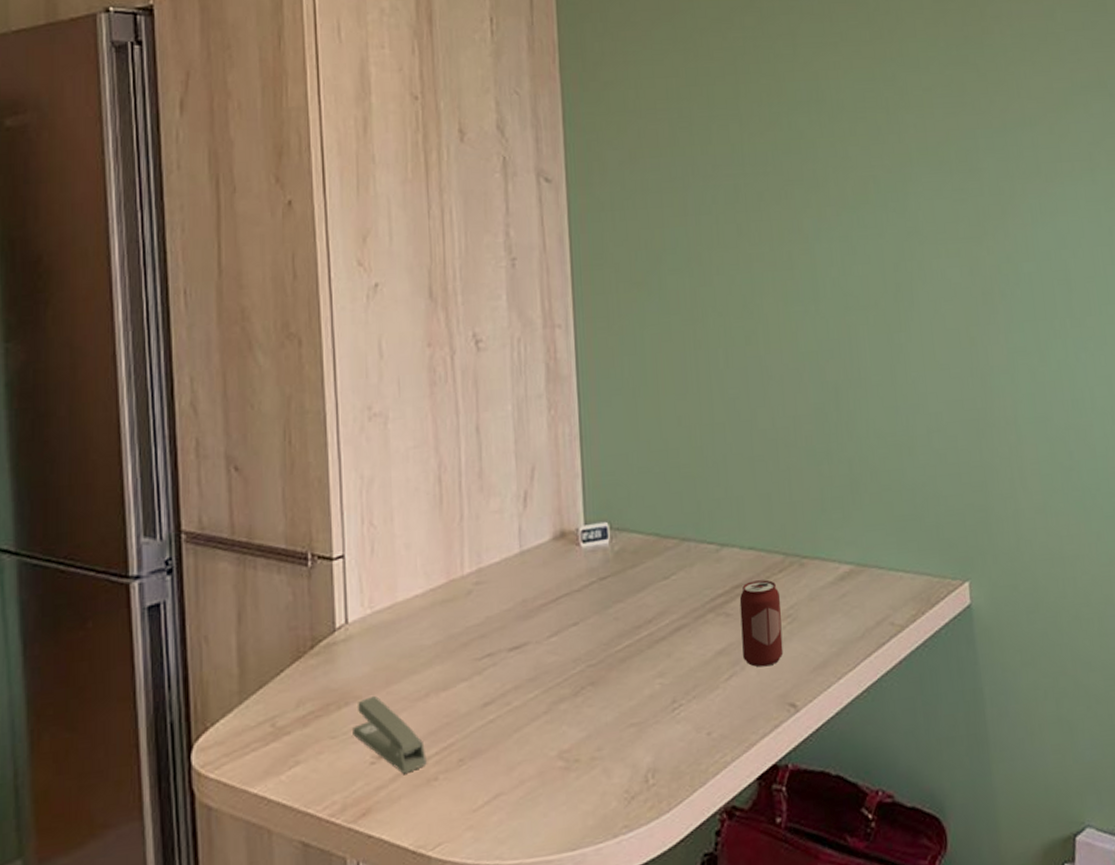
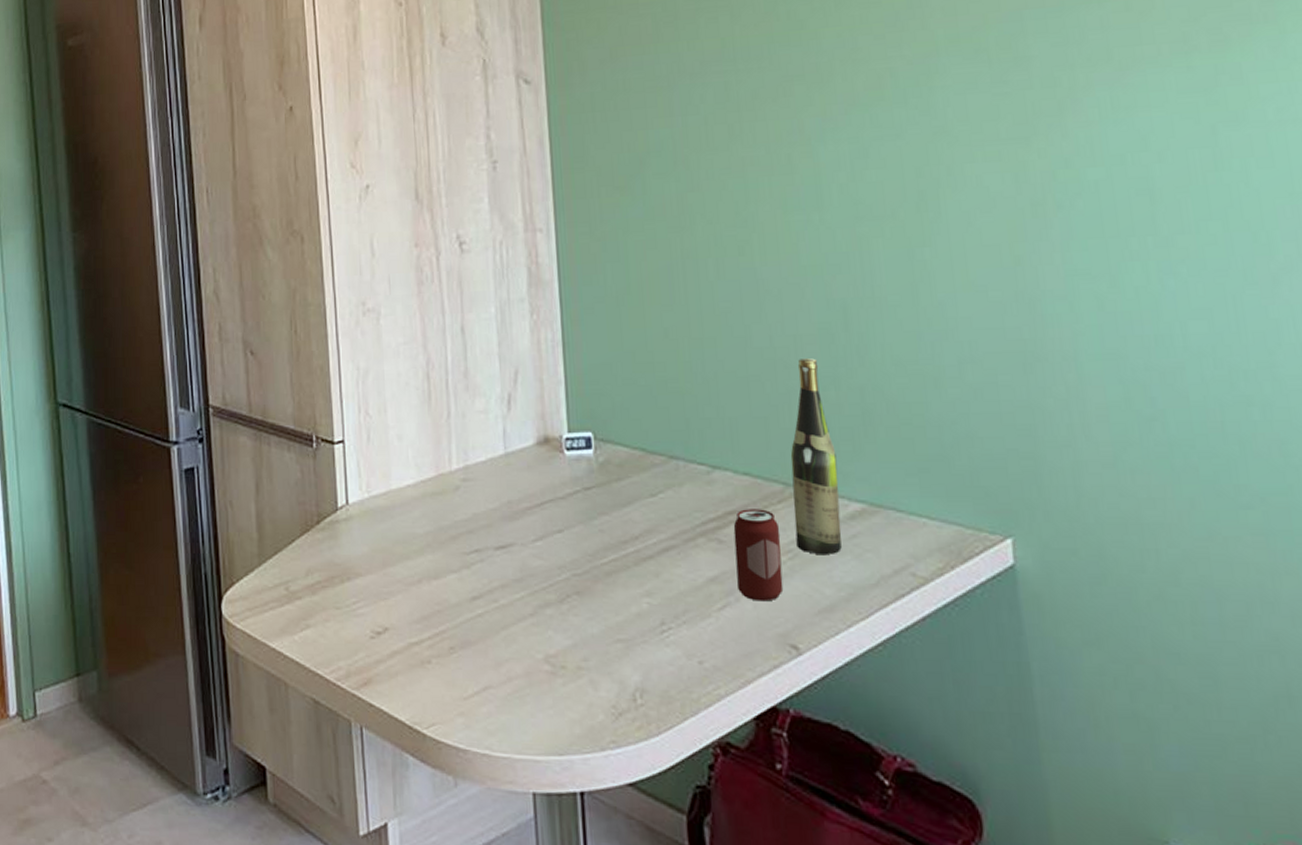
stapler: present [353,695,427,774] -> none [354,574,421,652]
wine bottle: none [790,436,834,616] -> present [790,358,842,554]

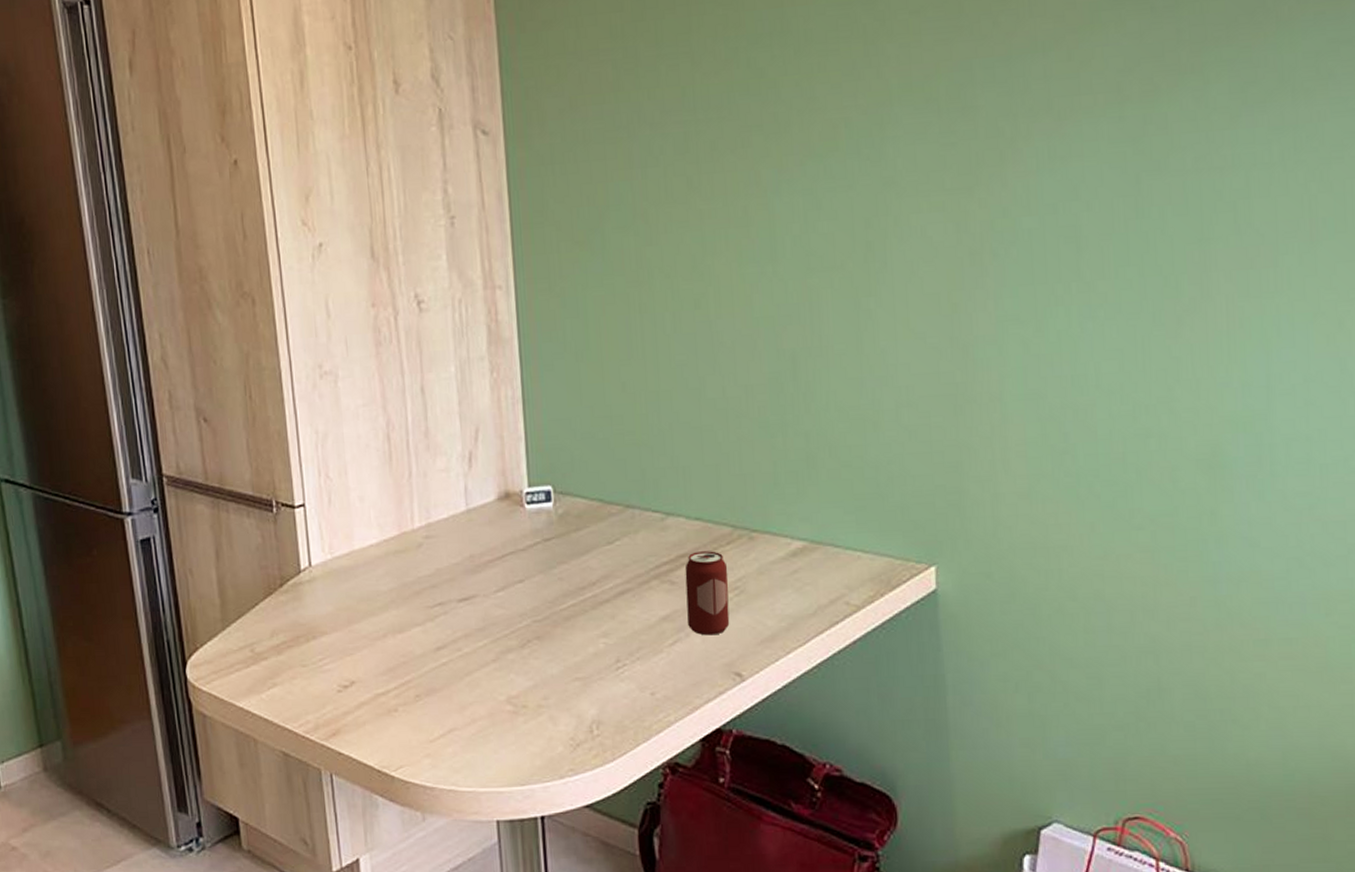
wine bottle: present [790,358,842,554] -> none [739,407,785,590]

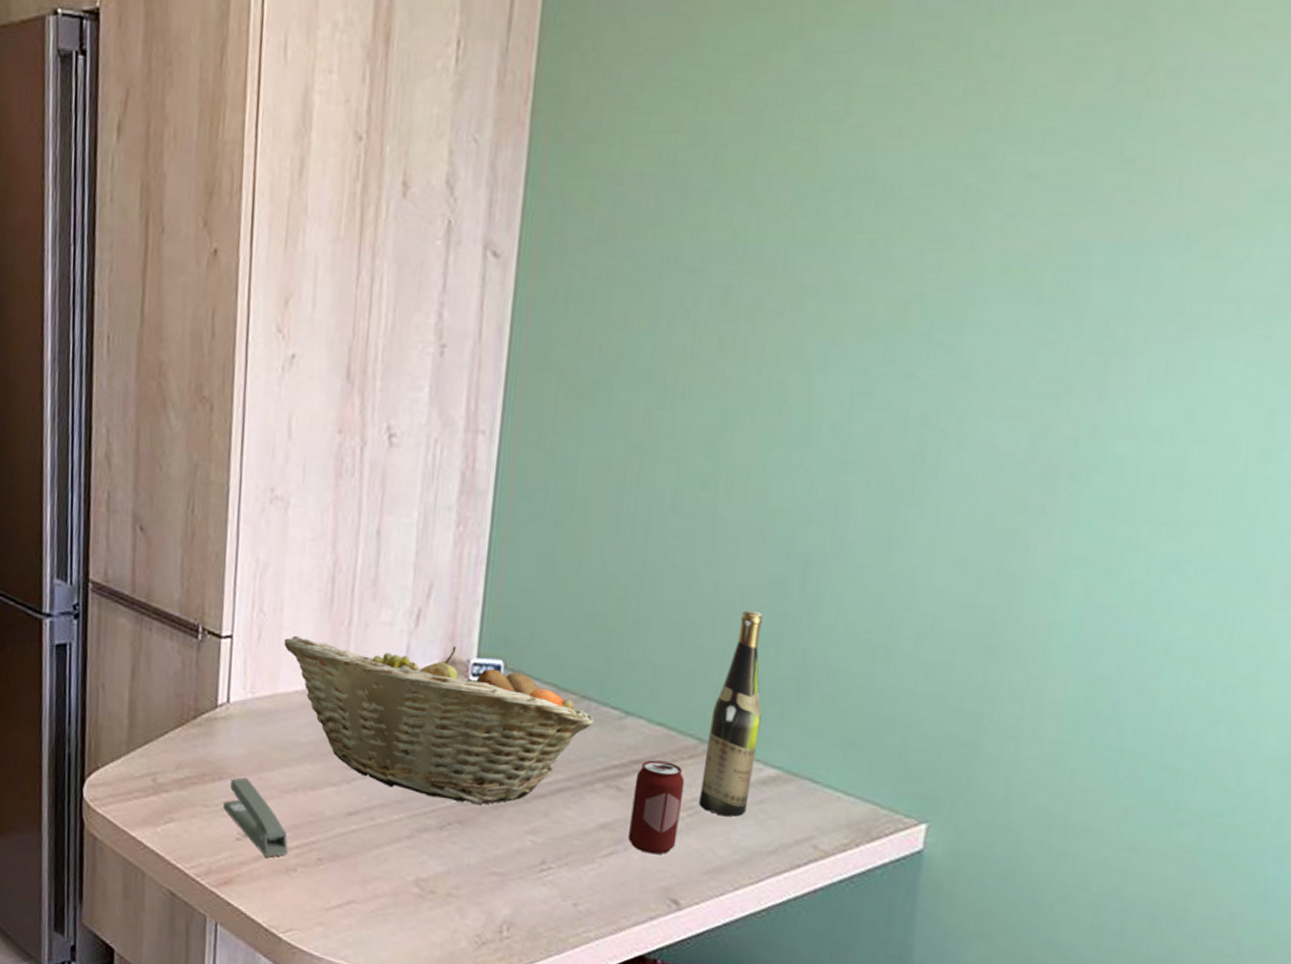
stapler: none [320,632,387,703] -> present [223,777,288,857]
fruit basket: none [353,480,640,620] -> present [284,635,595,805]
wine bottle: none [739,407,785,590] -> present [699,611,763,817]

